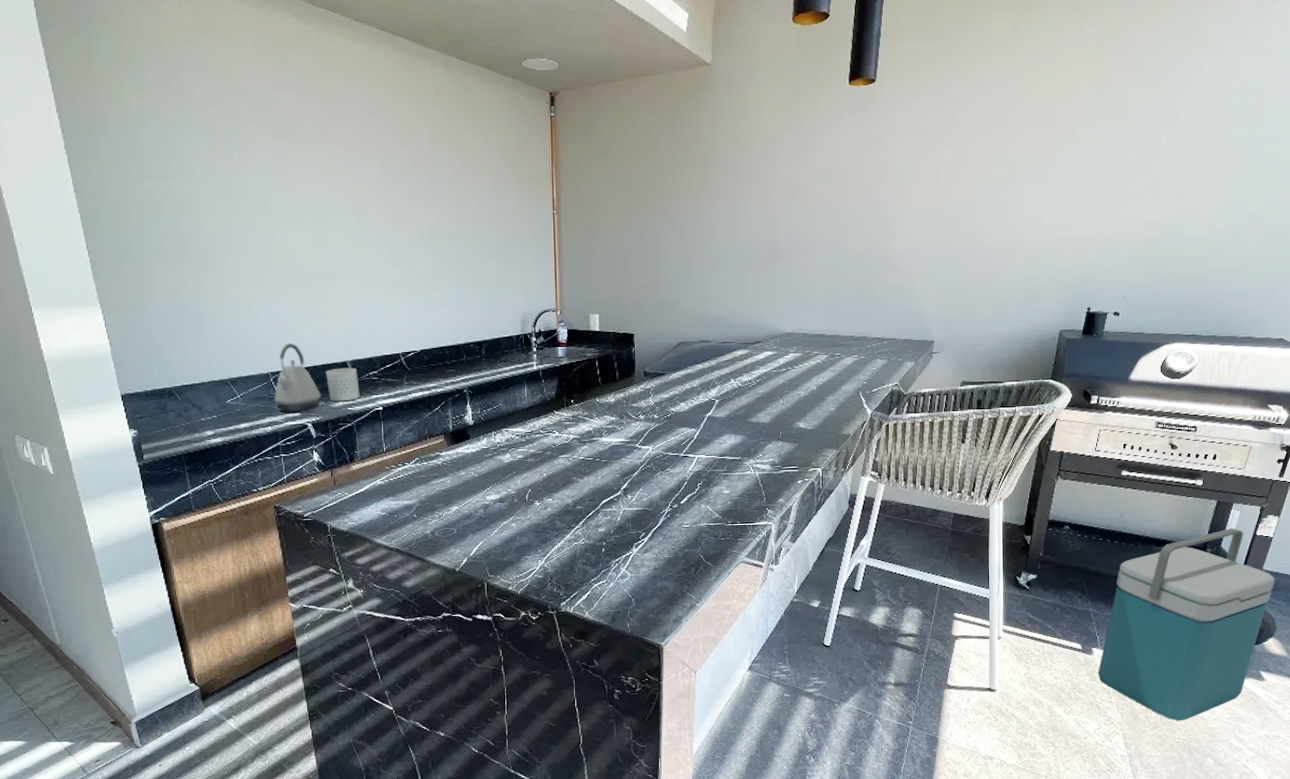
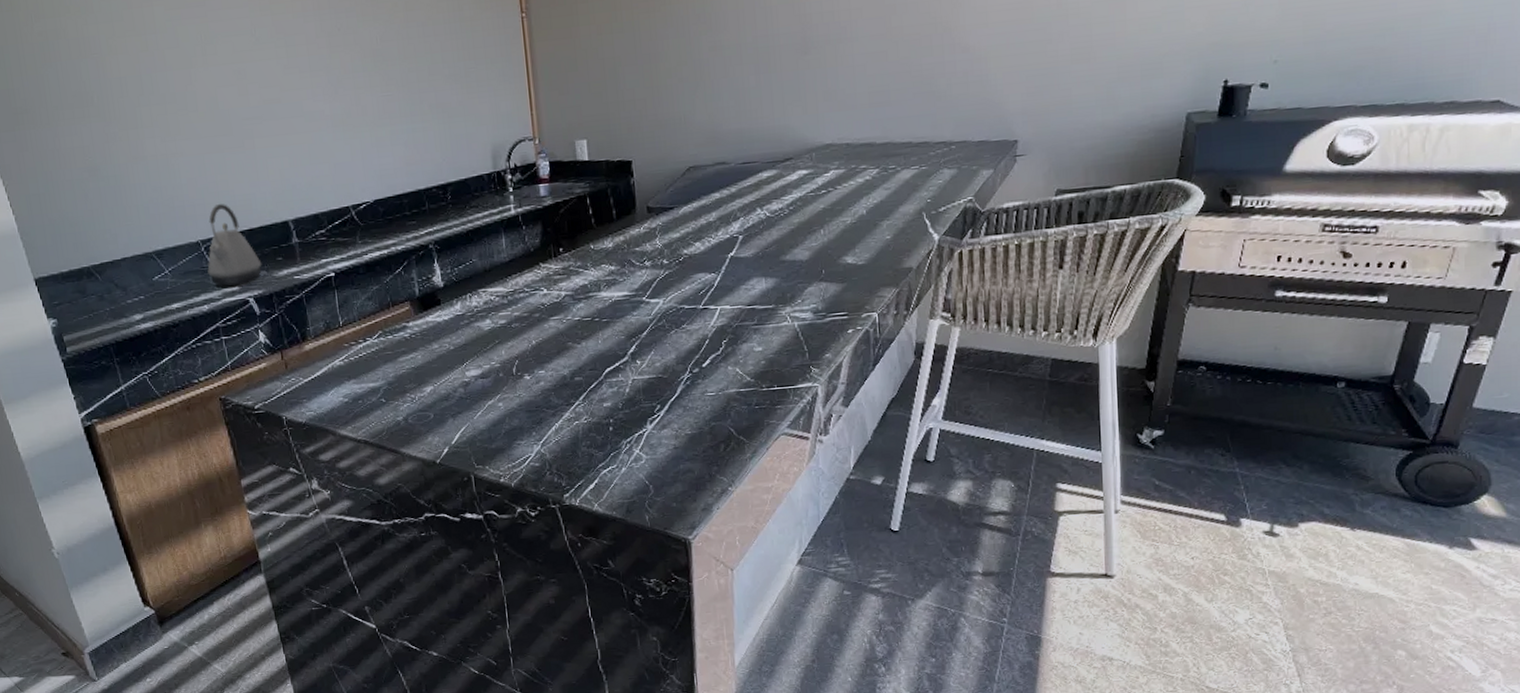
mug: present [325,367,360,402] -> none [264,227,307,270]
cooler: present [1097,528,1275,721] -> none [1248,355,1490,606]

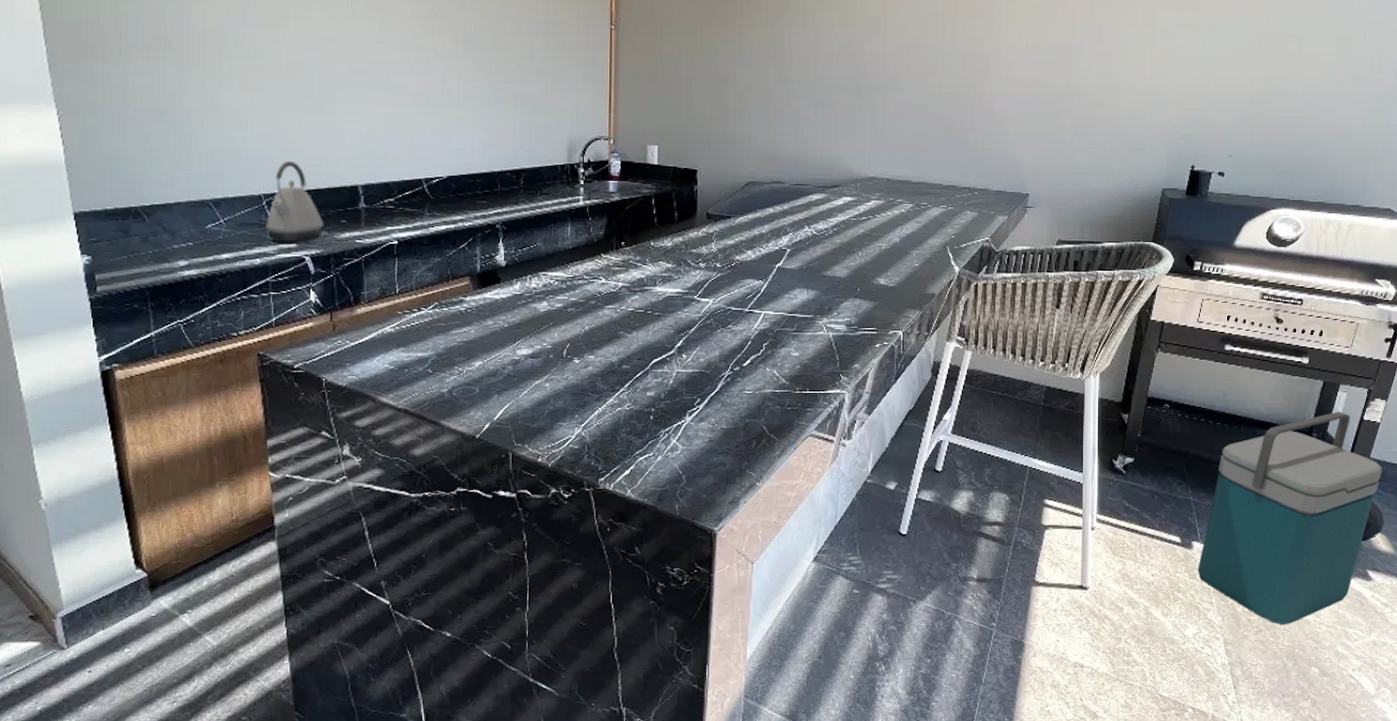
cooler: none [1248,355,1490,606] -> present [1197,411,1383,625]

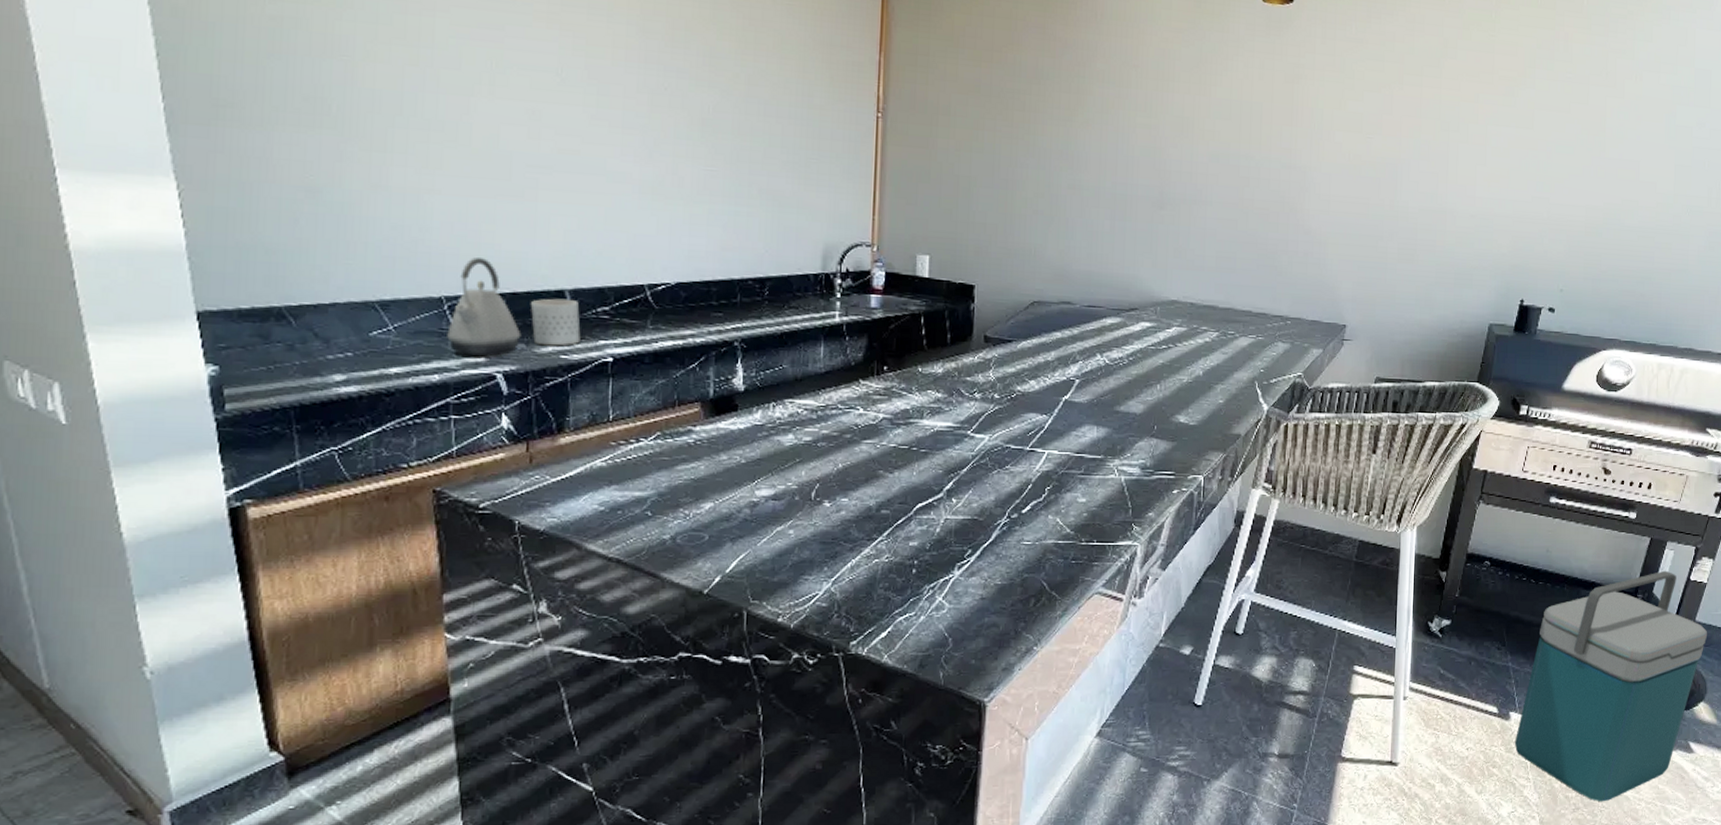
mug: none [330,193,372,233] -> present [530,298,581,346]

